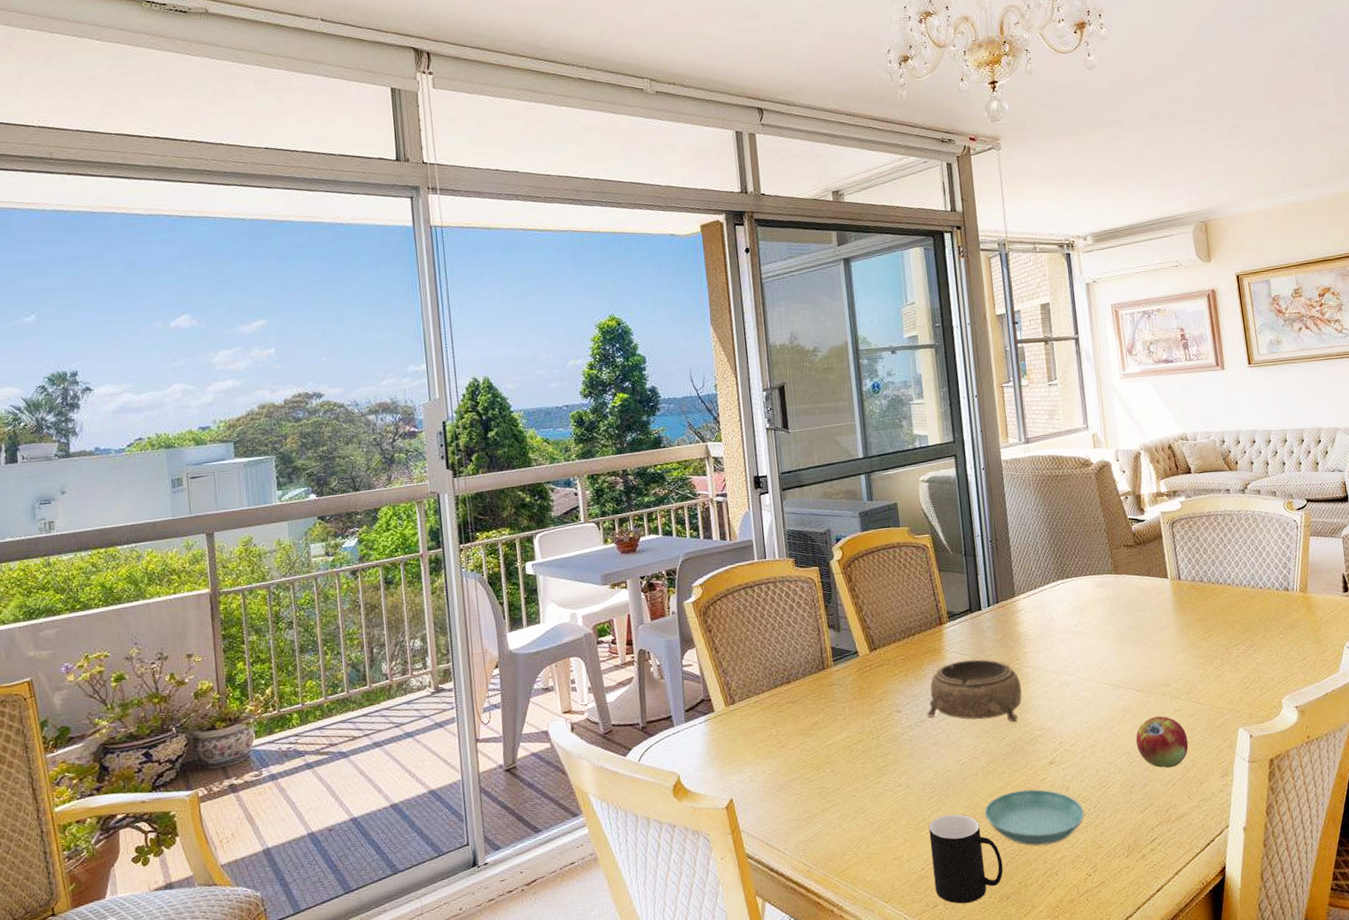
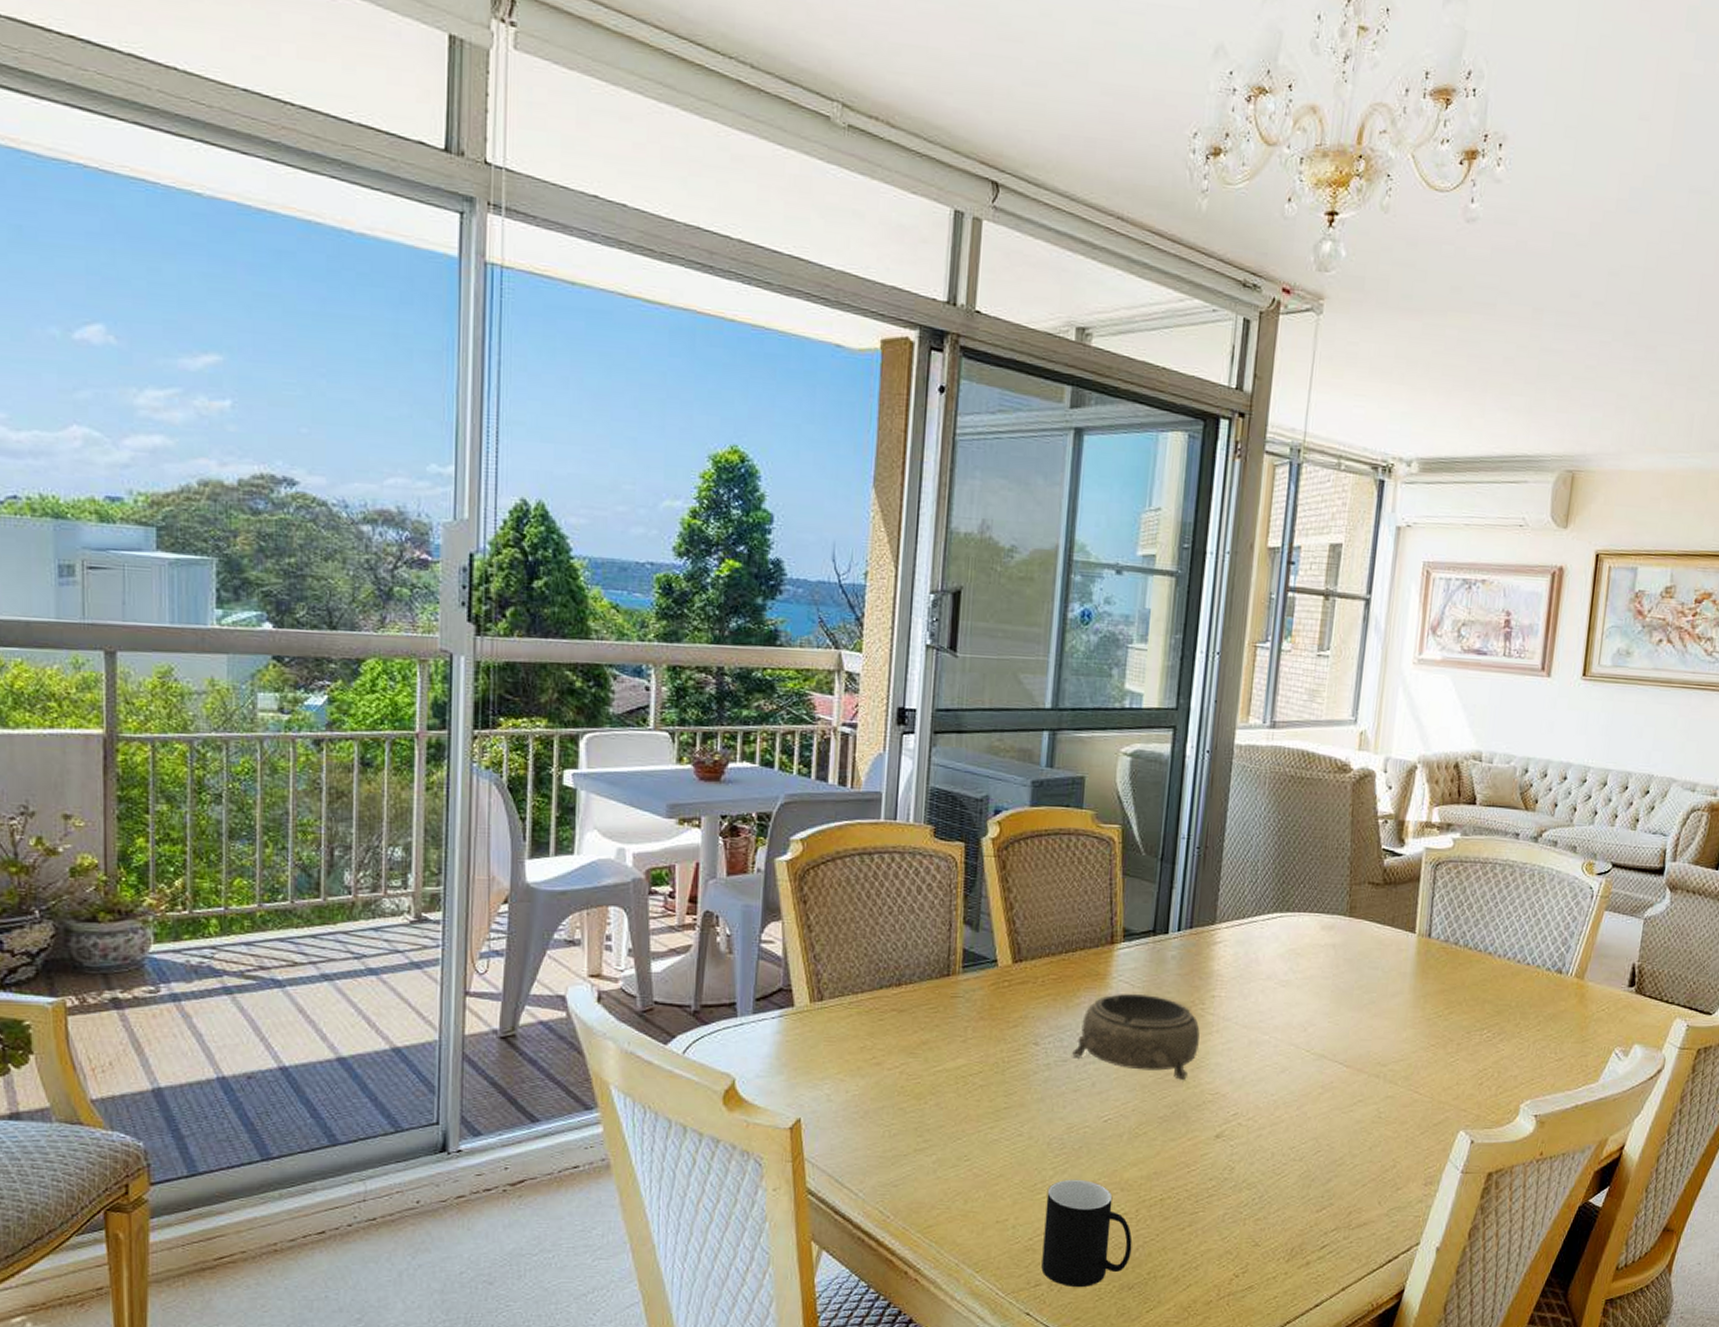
saucer: present [984,789,1085,846] -> none [1121,1163,1247,1233]
fruit: present [1135,716,1189,768] -> none [1328,1101,1394,1165]

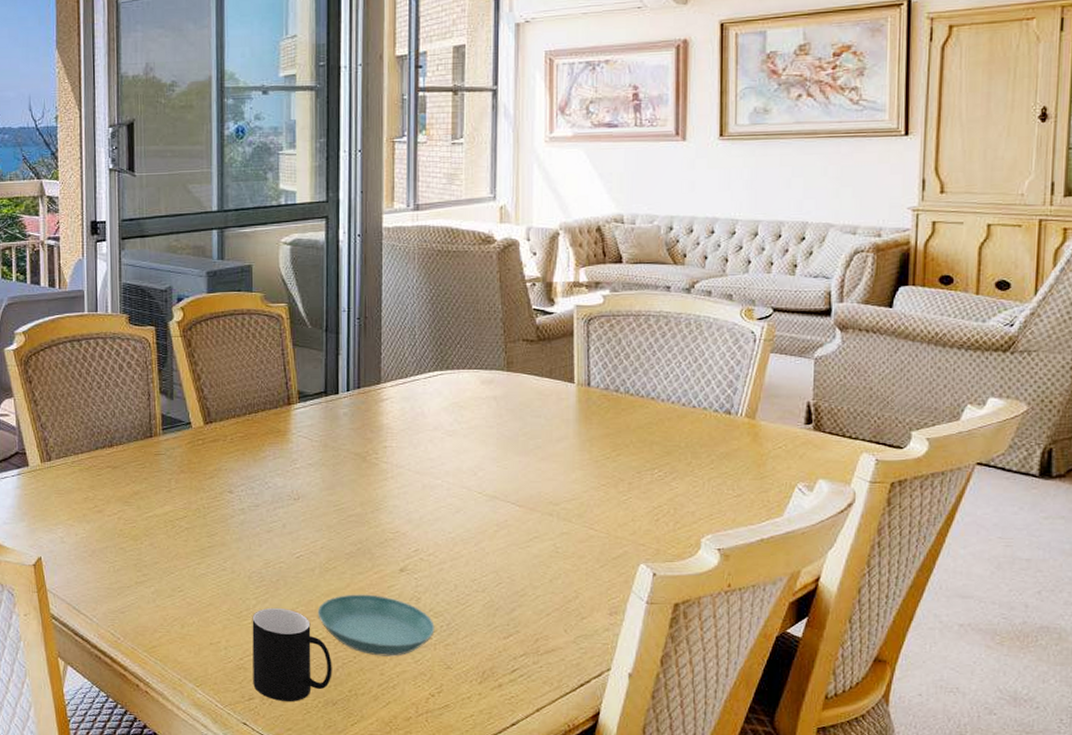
decorative bowl: present [1072,993,1200,1080] -> none [263,446,376,521]
saucer: none [1121,1163,1247,1233] -> present [317,594,435,657]

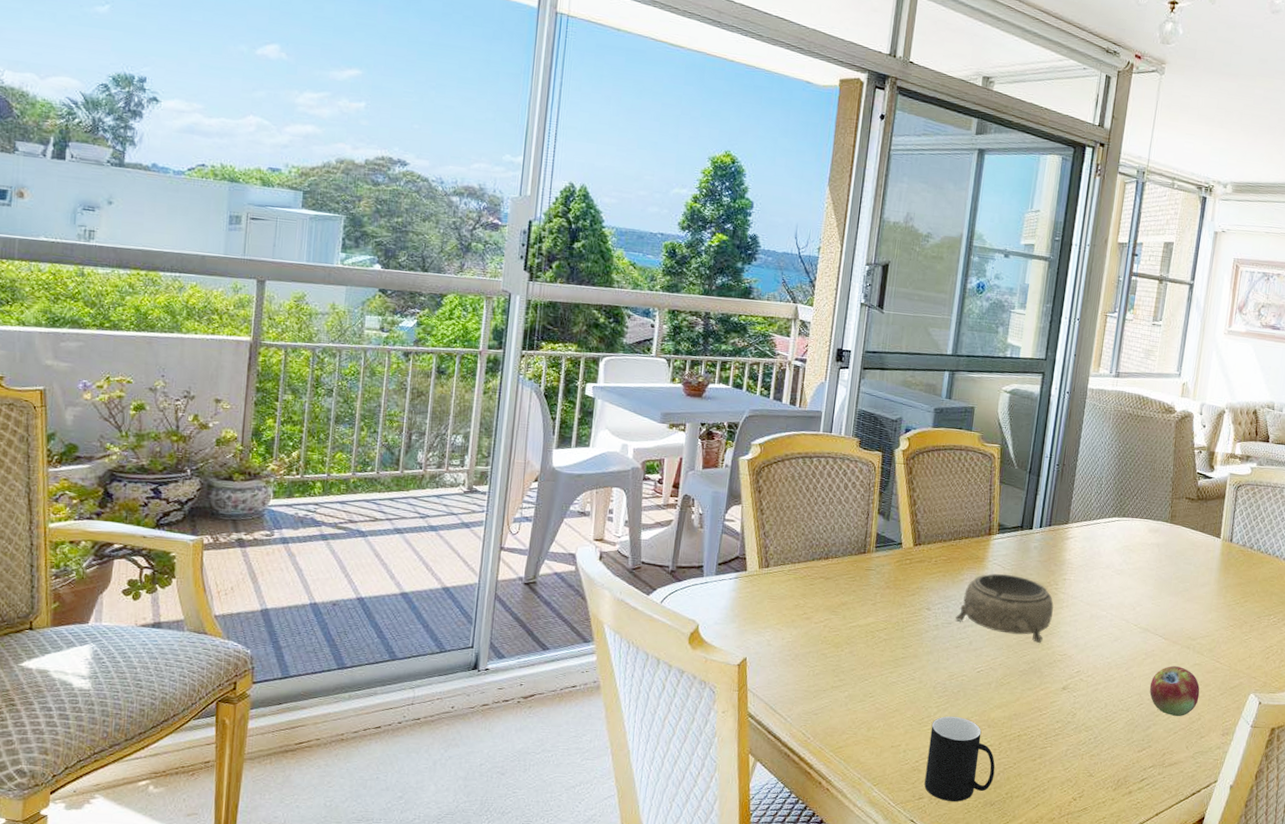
decorative bowl: none [263,446,376,521] -> present [955,573,1054,643]
saucer: present [317,594,435,657] -> none [988,707,1085,764]
fruit: none [507,537,573,596] -> present [1149,666,1200,717]

